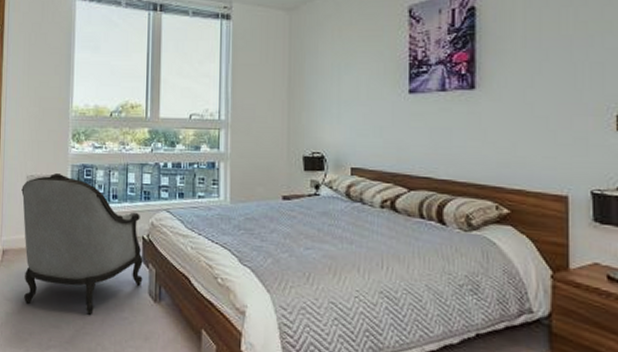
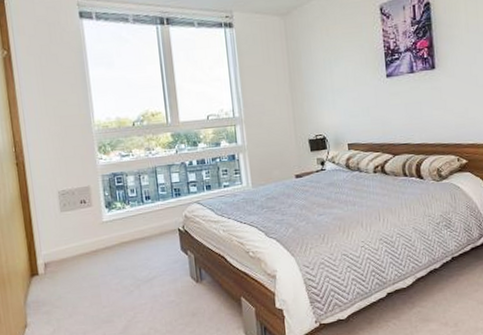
armchair: present [21,173,143,315] -> none [54,185,184,307]

